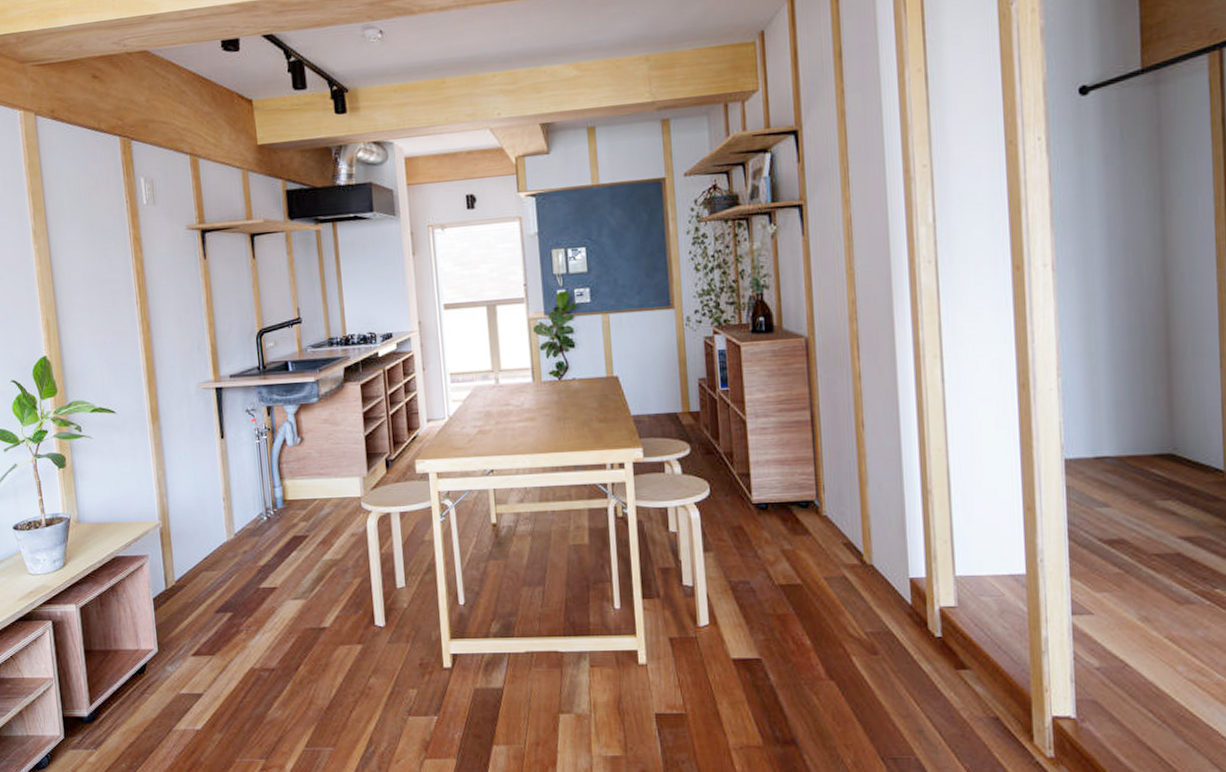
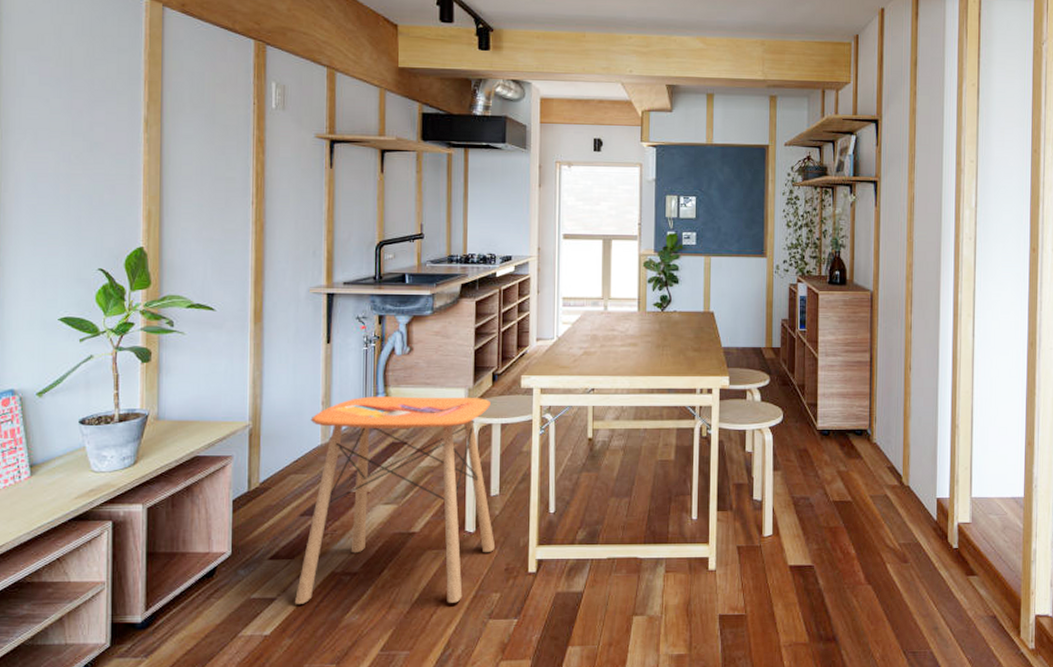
side table: none [214,485,406,700] -> present [294,396,495,604]

